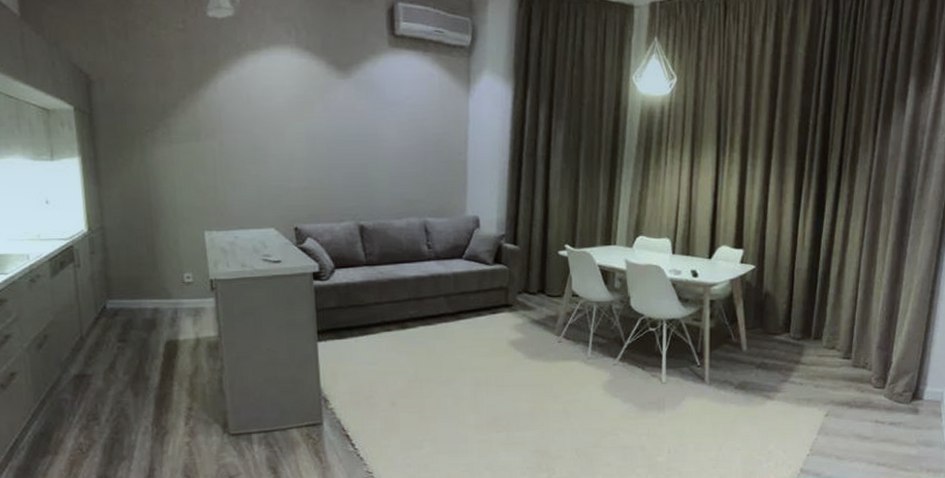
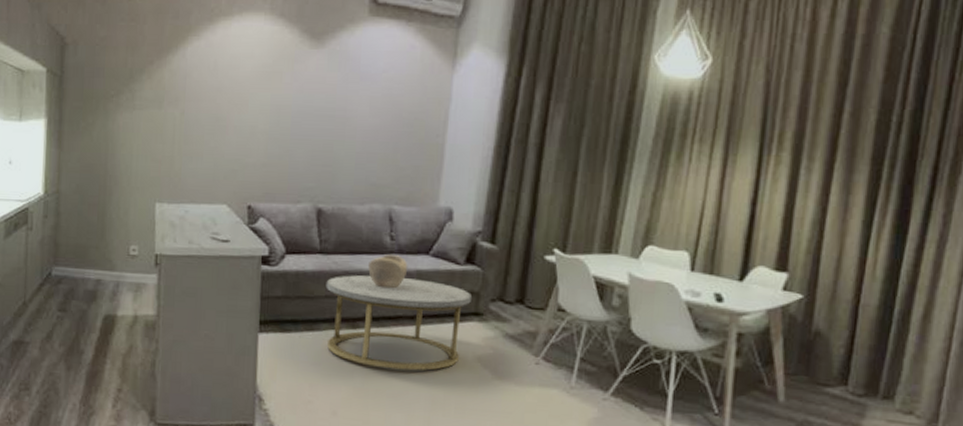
coffee table: none [374,280,501,360] -> present [325,275,471,371]
decorative bowl: none [411,261,445,291] -> present [368,255,408,289]

